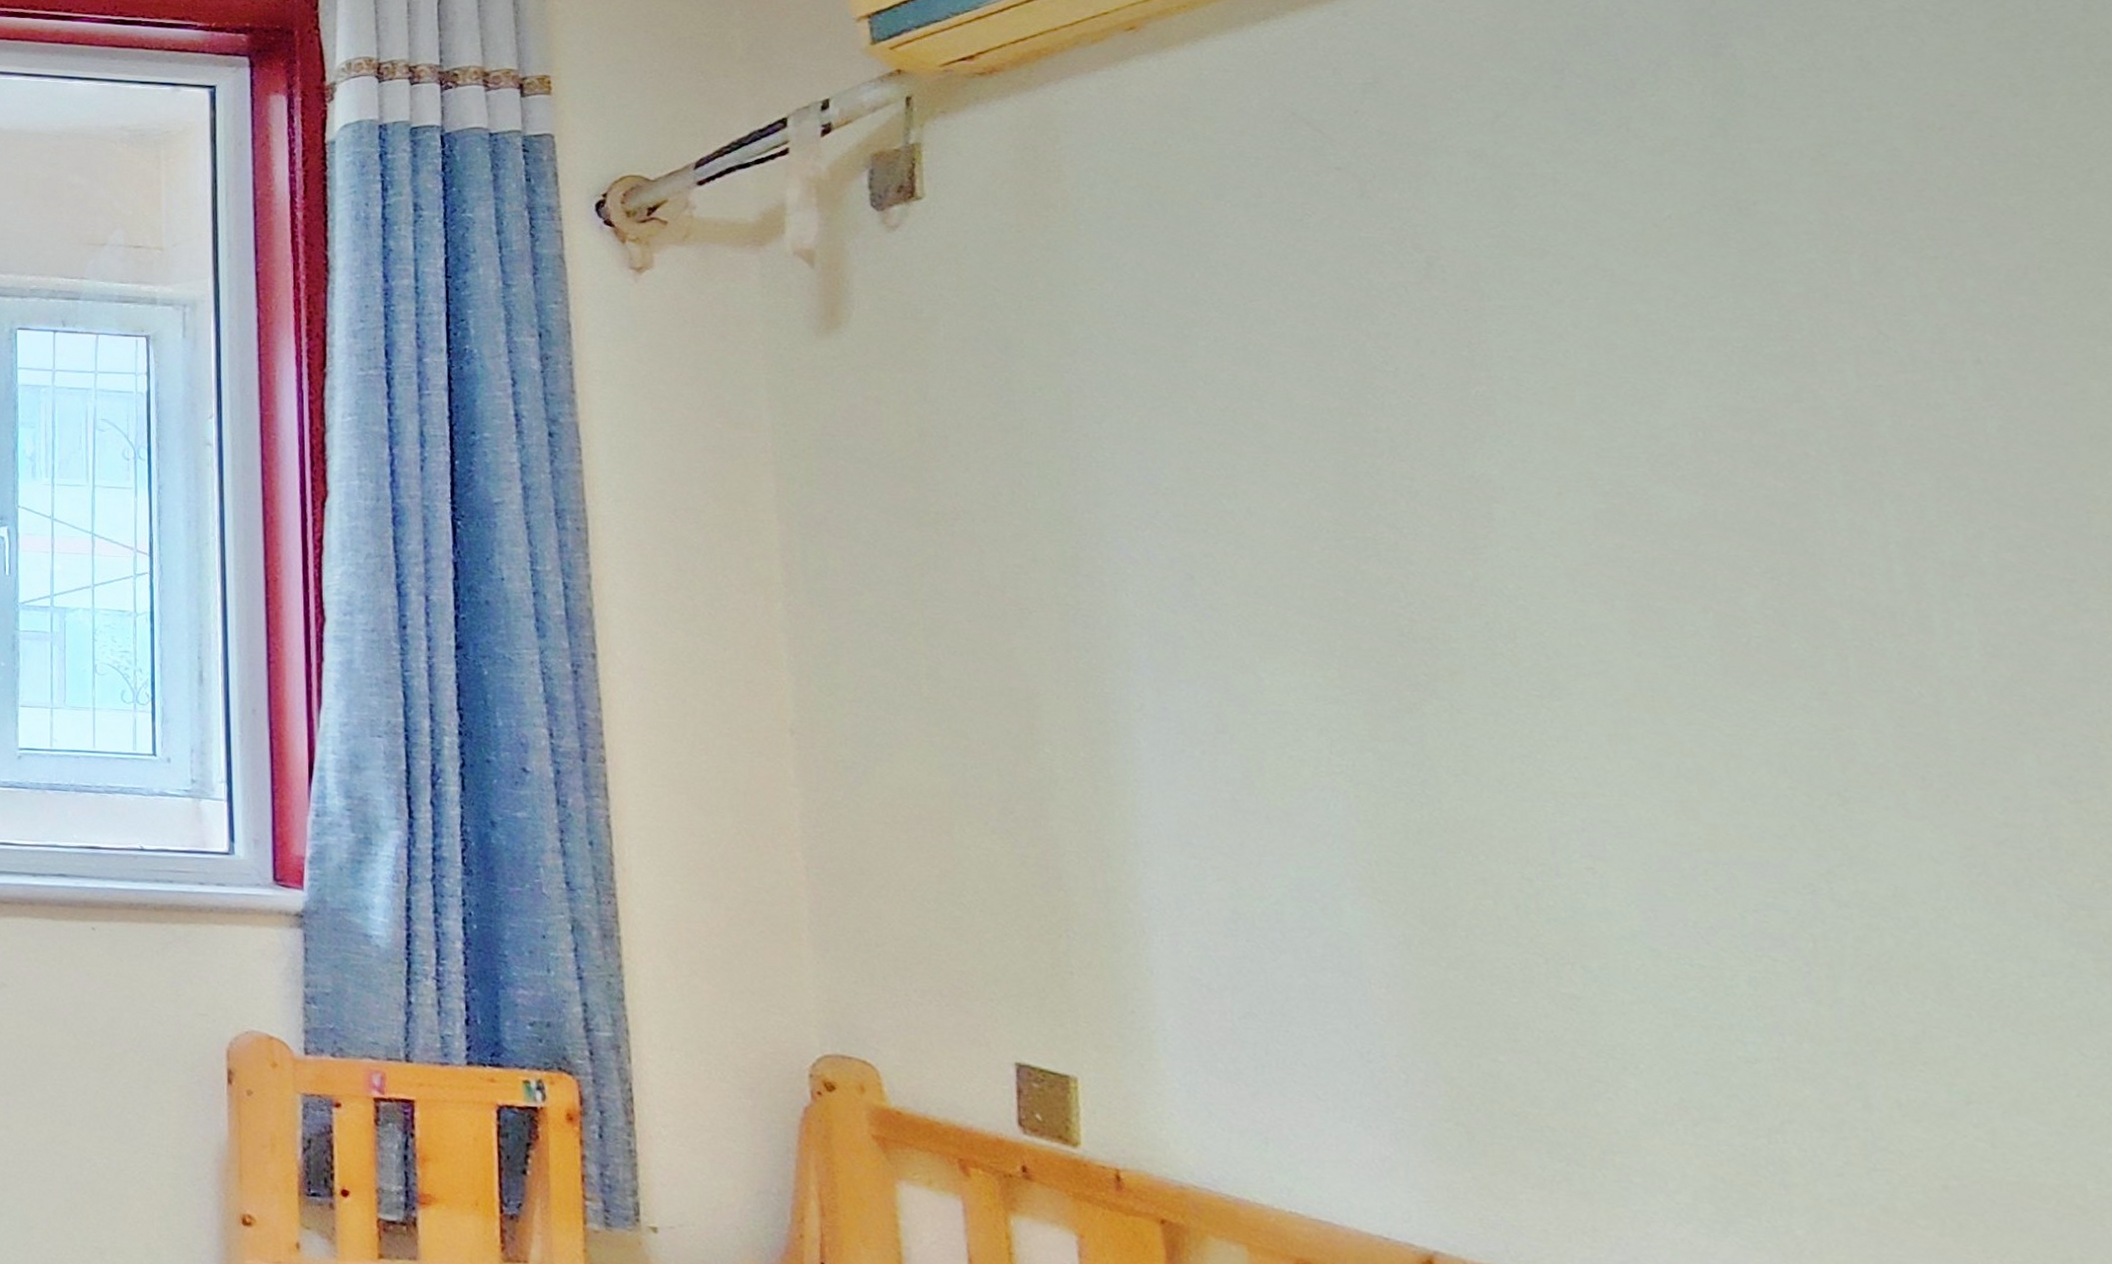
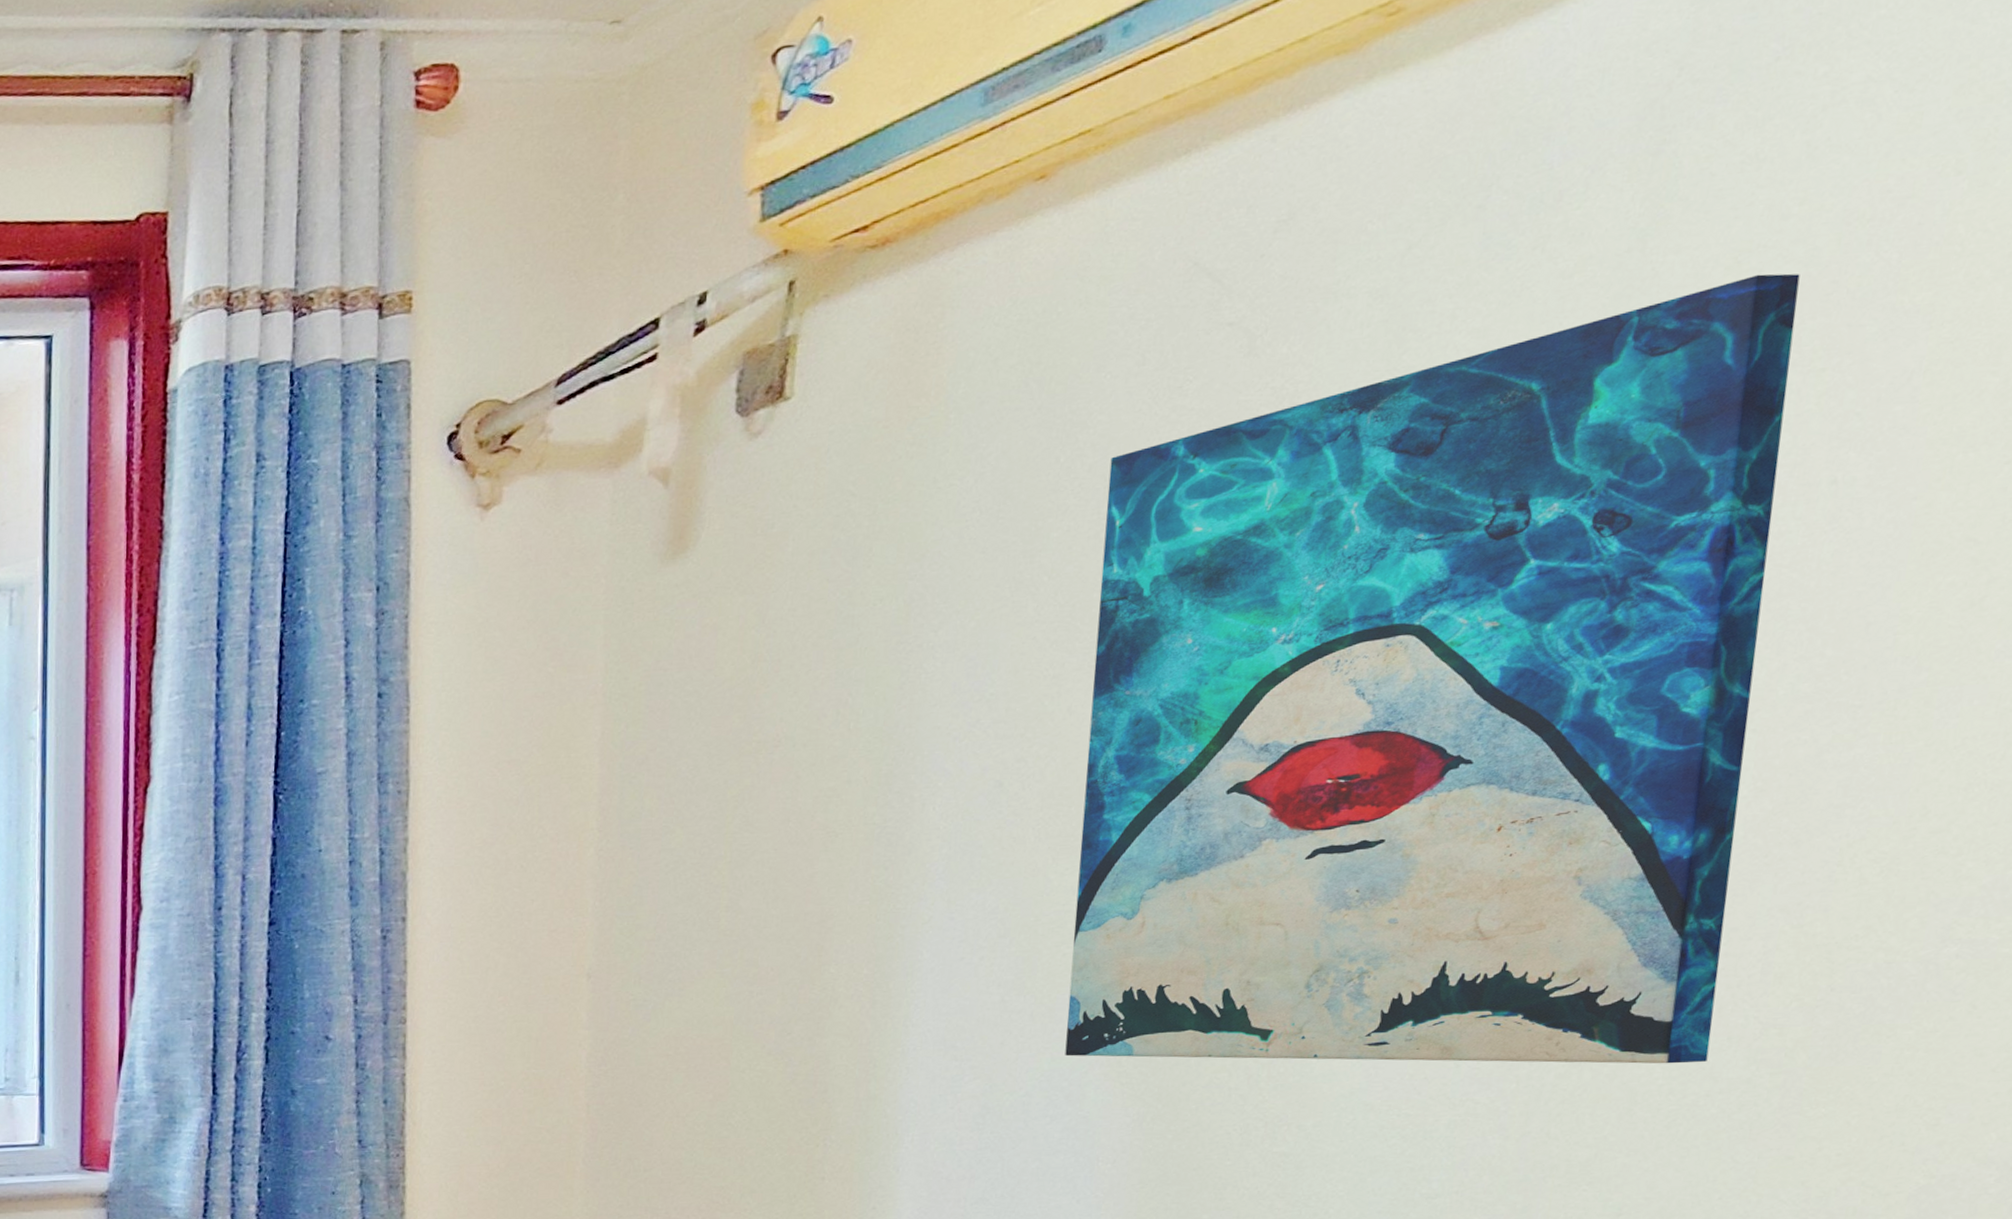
wall art: none [1245,167,2019,939] -> present [1065,273,1800,1064]

